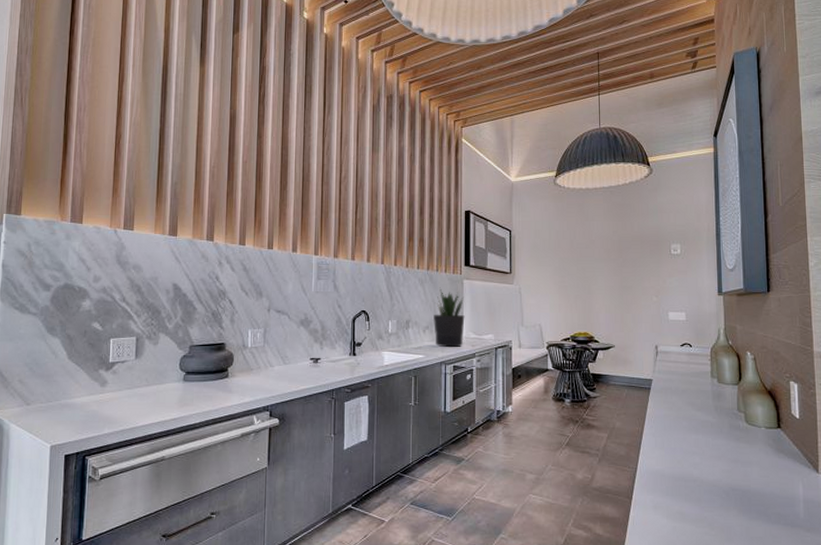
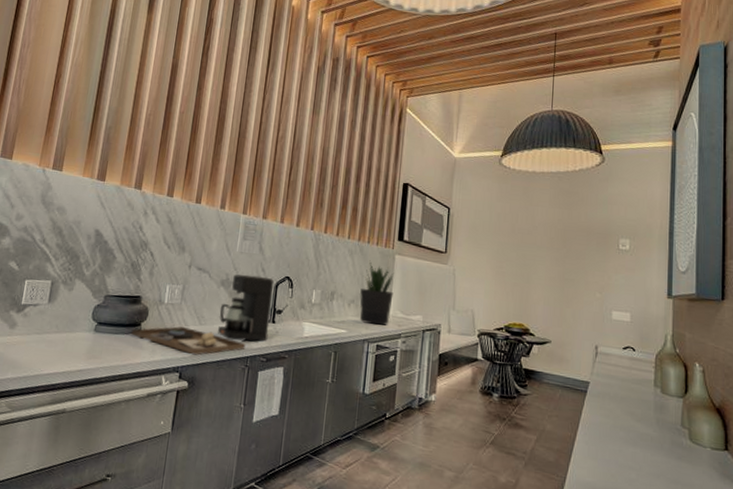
platter: none [219,368,330,393] -> present [131,326,246,356]
coffee maker: none [301,312,351,376] -> present [217,274,274,342]

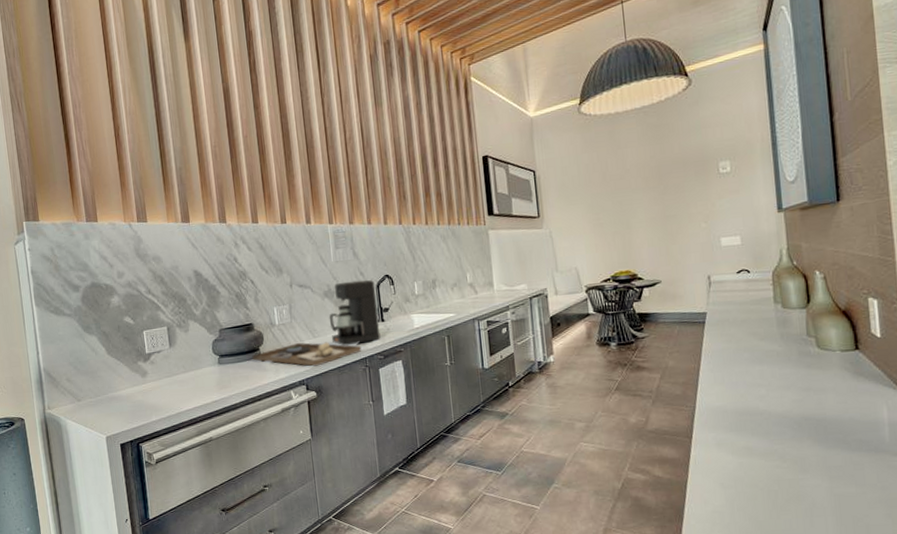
planter: present [359,260,394,326] -> none [460,241,495,303]

